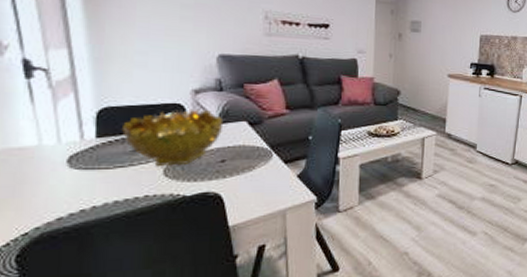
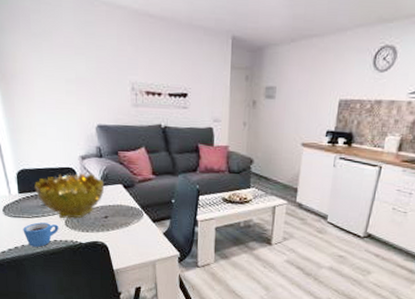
mug: none [96,174,153,207] -> present [23,222,59,247]

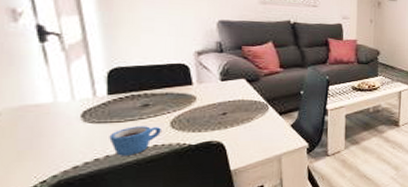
decorative bowl: present [34,172,105,219] -> none [132,68,224,120]

